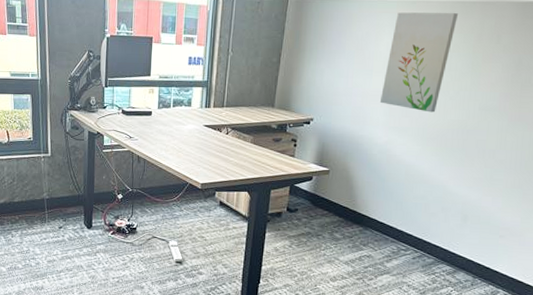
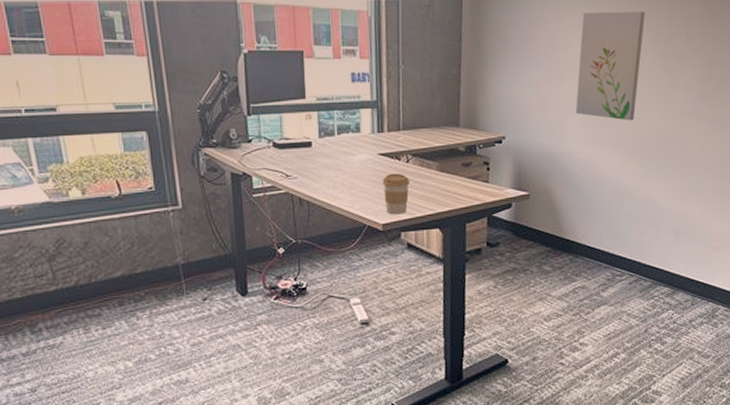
coffee cup: none [204,142,227,177] -> present [382,173,410,215]

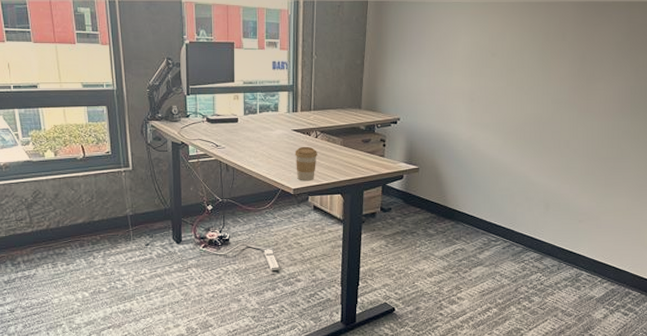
wall art: present [575,11,645,121] -> none [461,12,526,108]

